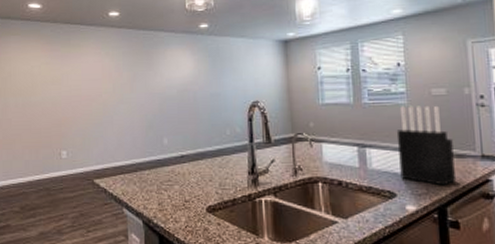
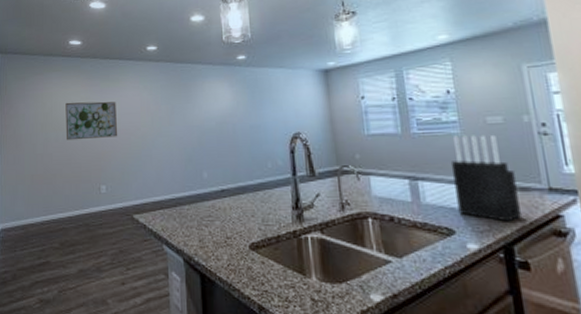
wall art: none [25,67,79,106] -> present [65,101,118,141]

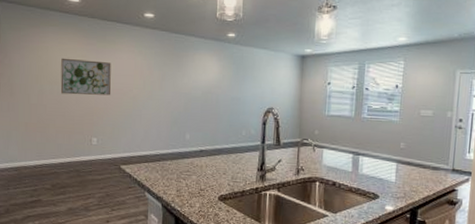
knife block: present [450,134,521,222] -> none [384,123,431,192]

